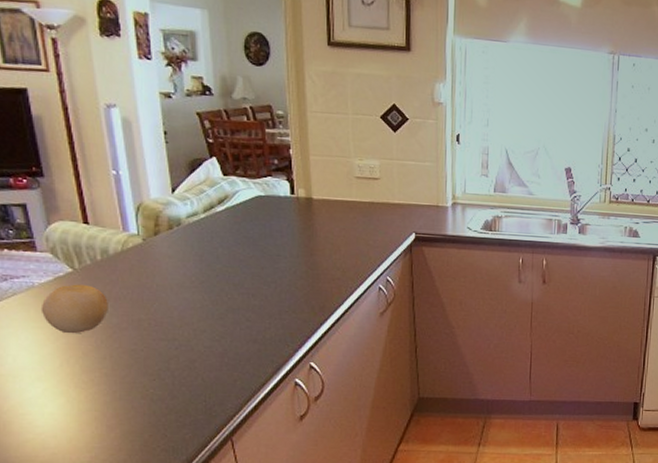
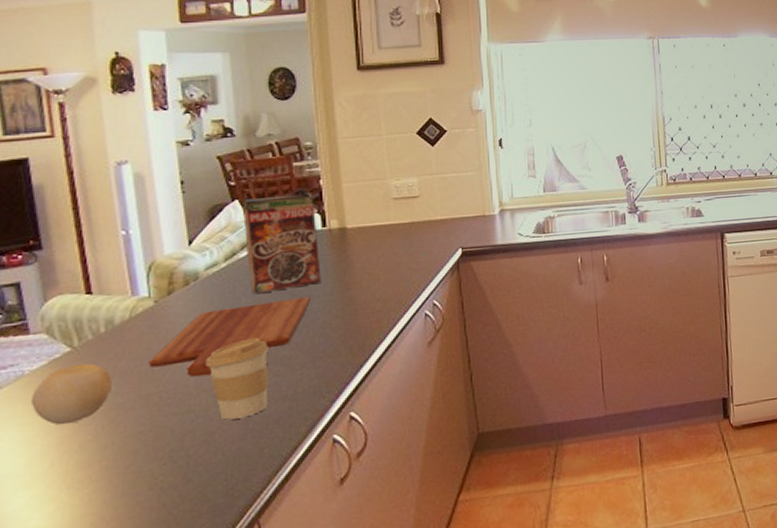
cutting board: none [139,255,278,312] -> present [149,297,310,378]
coffee cup: none [188,285,241,352] -> present [206,337,268,420]
cereal box: none [220,154,289,247] -> present [243,188,322,294]

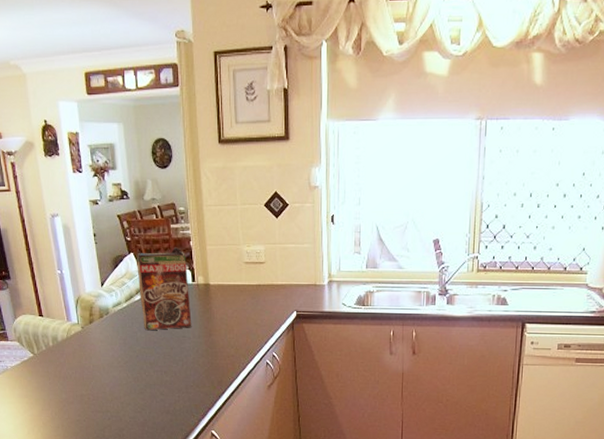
fruit: present [30,363,112,426] -> none [13,366,59,408]
cutting board: present [149,297,310,378] -> none [80,337,184,388]
coffee cup: present [206,337,268,420] -> none [116,364,157,422]

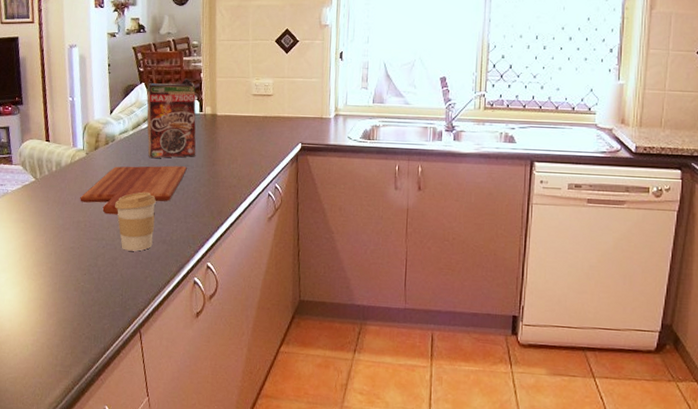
cutting board: none [80,337,184,388] -> present [80,165,187,215]
coffee cup: none [116,364,157,422] -> present [115,192,156,251]

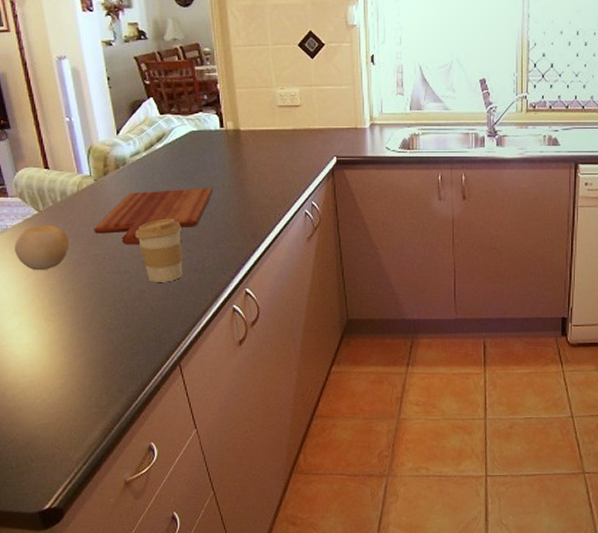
fruit: none [10,191,58,233] -> present [14,225,69,271]
cereal box: present [146,78,196,159] -> none [157,91,221,182]

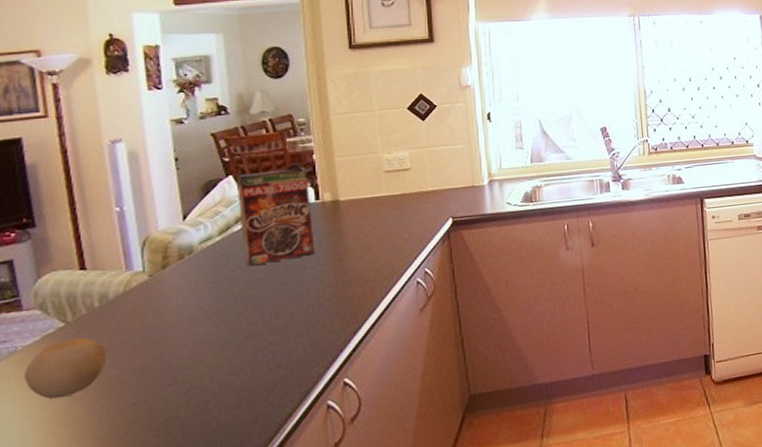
cutting board: present [94,188,212,245] -> none [143,268,304,349]
coffee cup: present [135,218,183,282] -> none [200,308,263,390]
cereal box: none [157,91,221,182] -> present [237,163,315,267]

